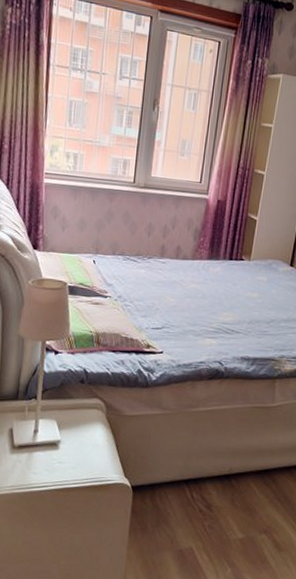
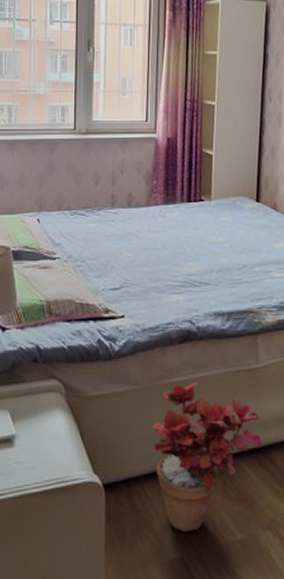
potted plant: none [177,412,269,529] -> present [152,381,262,532]

